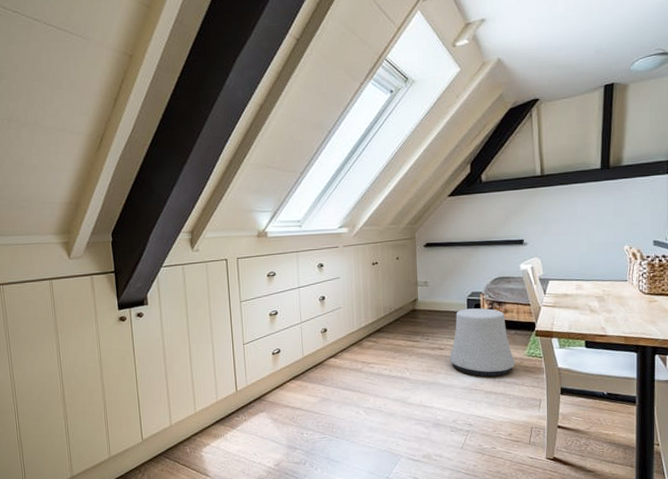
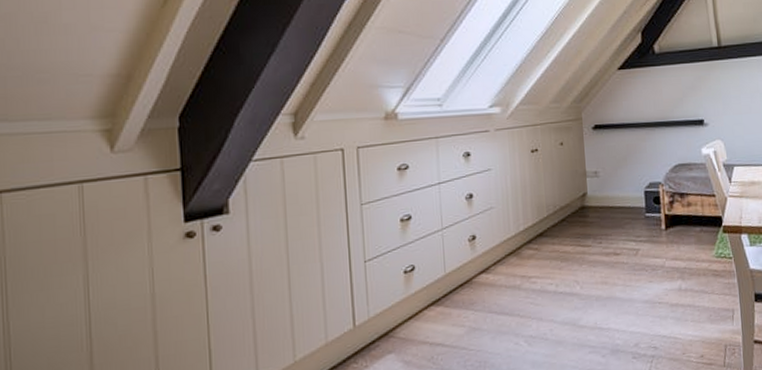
stool: present [449,308,515,377] -> none [627,201,703,286]

